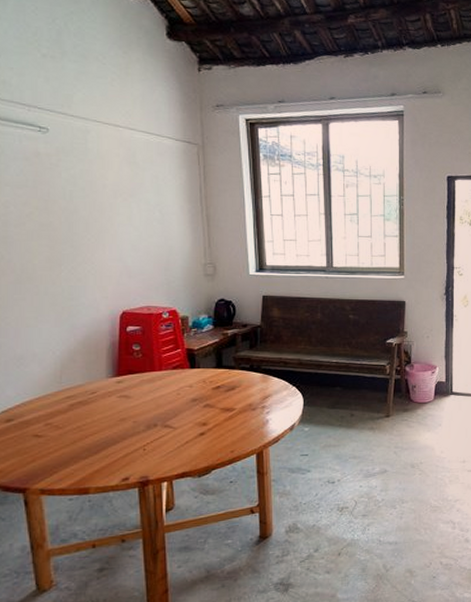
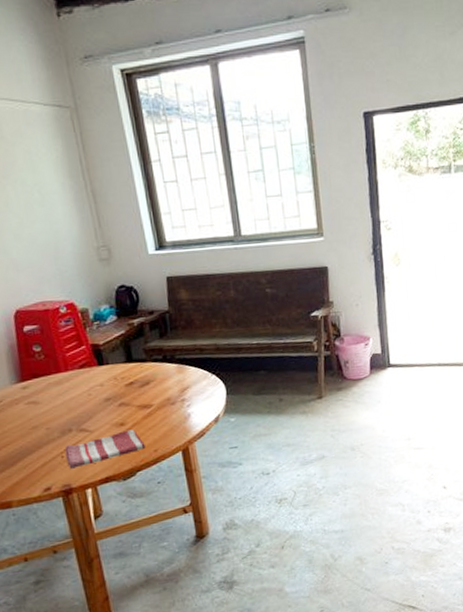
dish towel: none [148,430,223,462] -> present [65,429,146,469]

